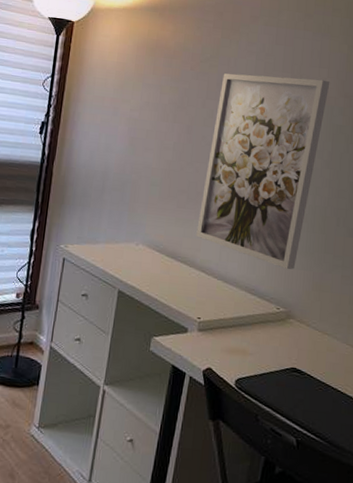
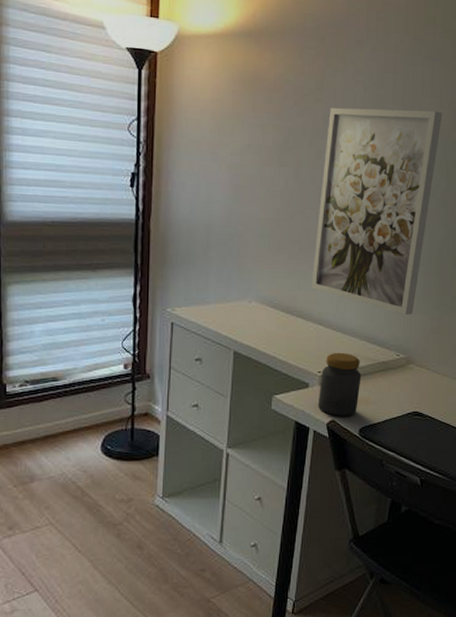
jar: none [195,300,241,366] -> present [317,352,362,416]

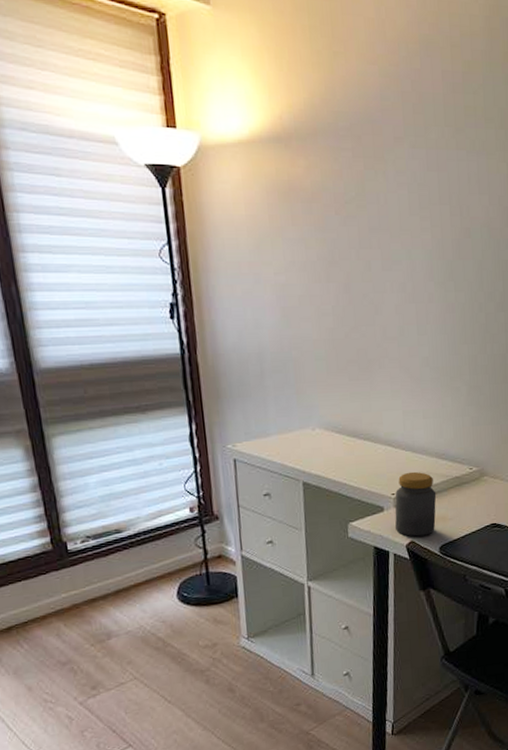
wall art: present [311,107,443,316] -> none [374,209,493,428]

